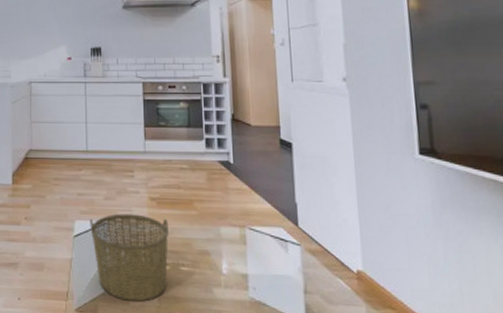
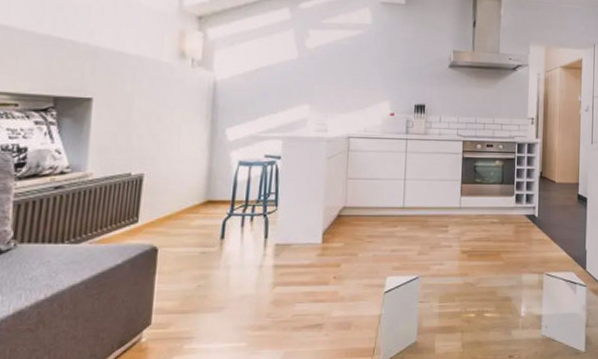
basket: present [90,213,170,302] -> none [401,267,477,350]

